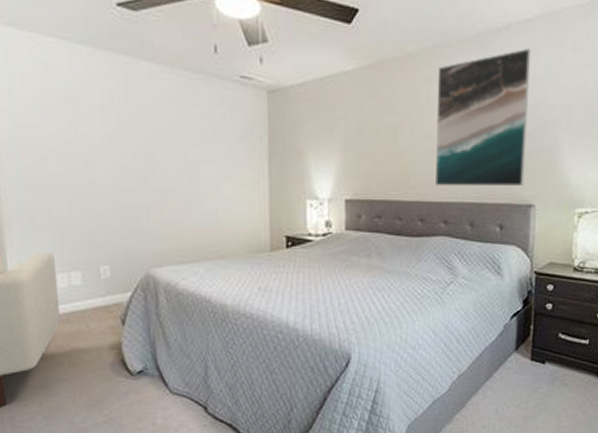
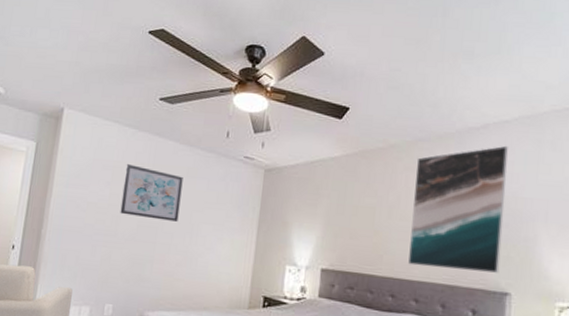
wall art: none [89,94,171,162] -> present [120,164,183,222]

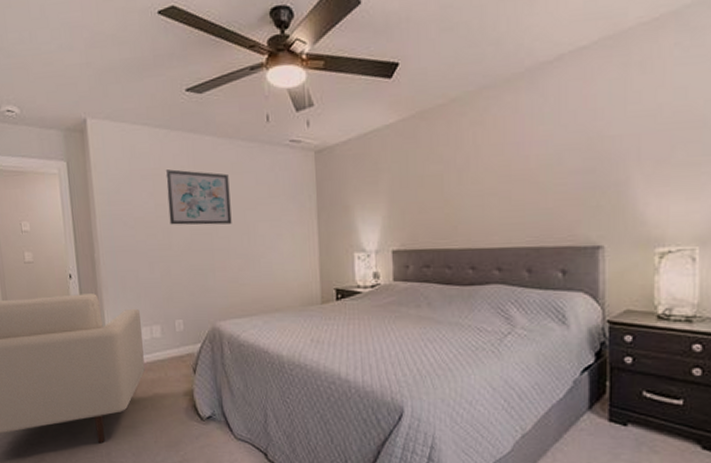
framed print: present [408,145,508,273] -> none [483,76,590,232]

